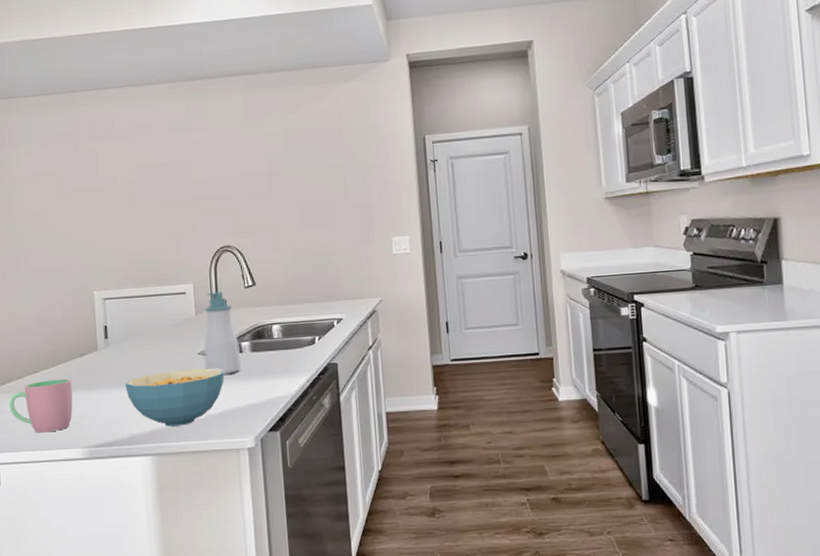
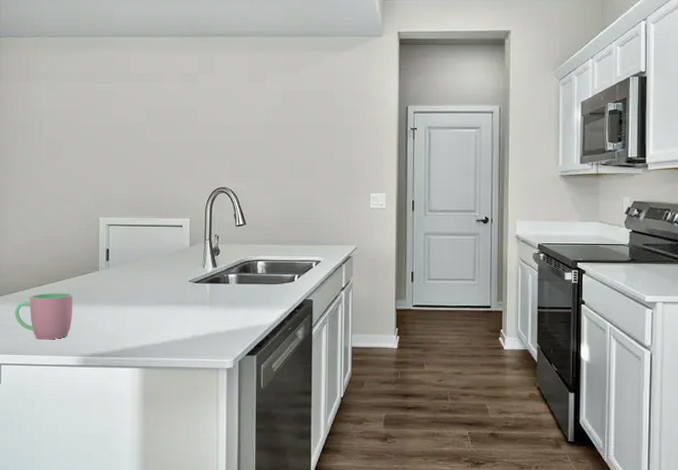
cereal bowl: present [125,368,225,427] -> none [121,294,211,344]
soap bottle: present [204,291,242,374] -> none [194,227,227,302]

